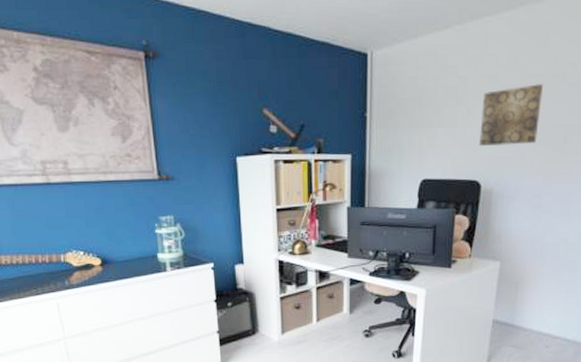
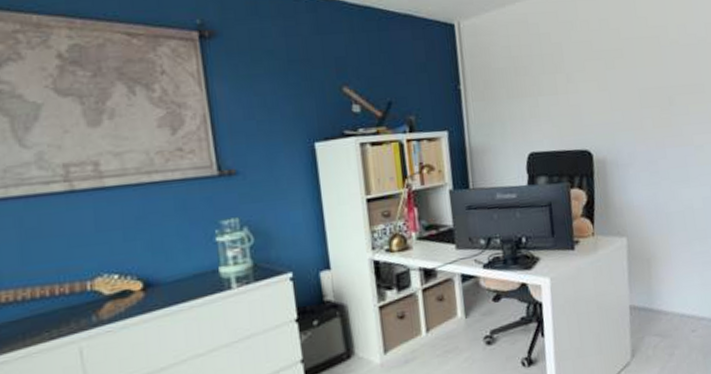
wall art: present [479,84,544,146] -> none [580,47,643,113]

